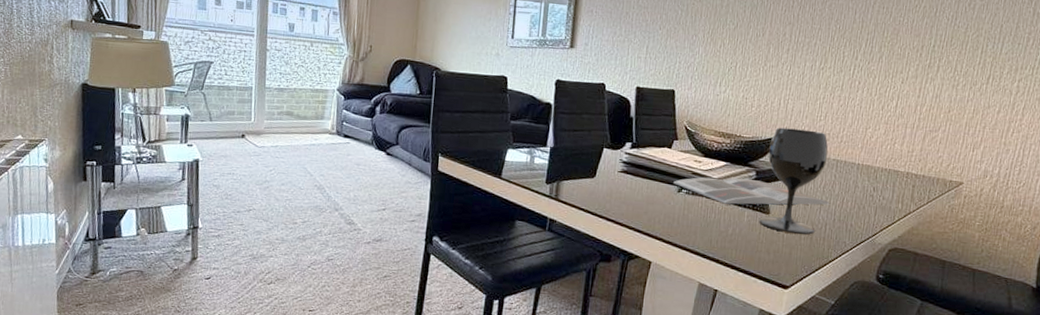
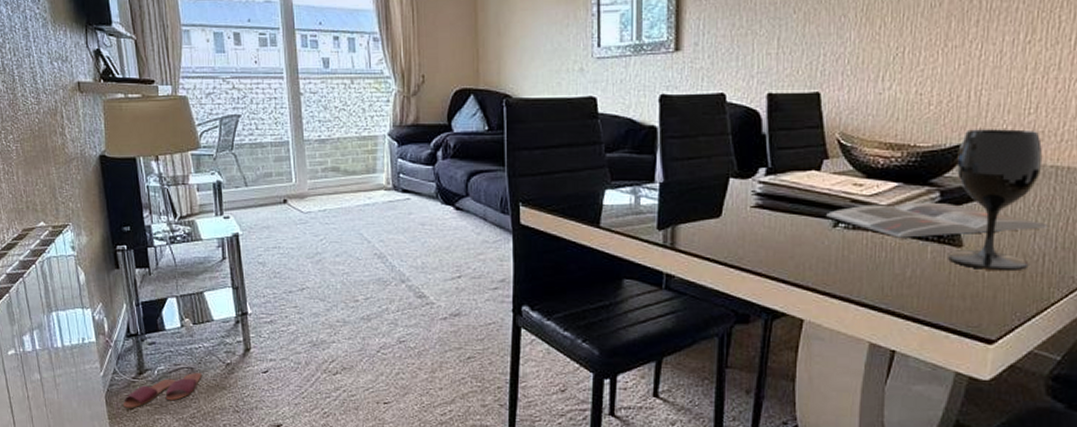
slippers: none [73,275,150,304] -> present [123,372,202,408]

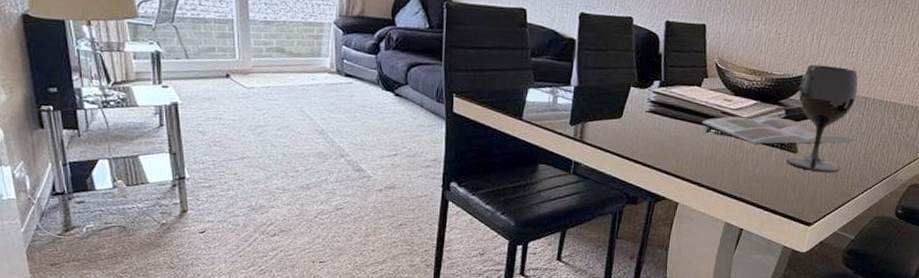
slippers: present [123,372,202,408] -> none [46,230,135,263]

